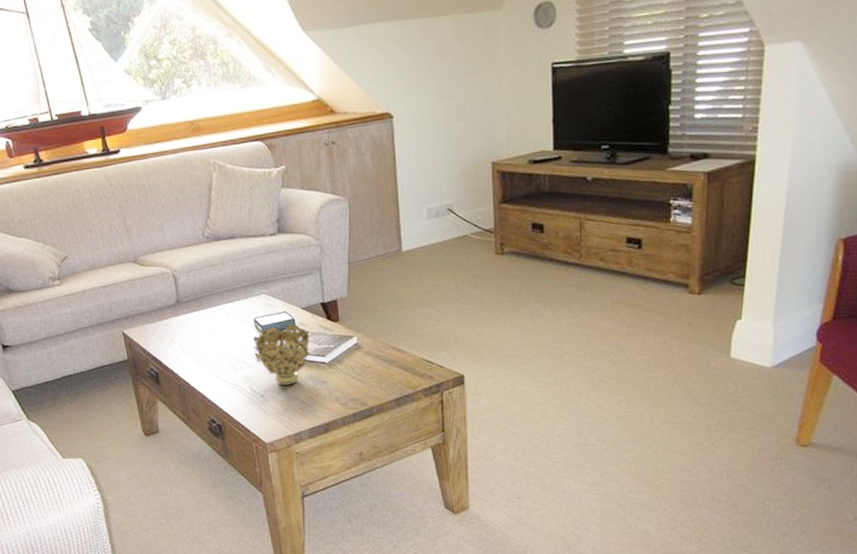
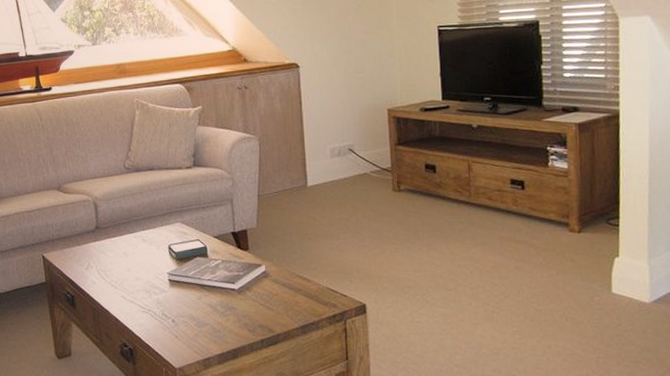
decorative bowl: present [252,324,311,386] -> none [166,251,221,311]

